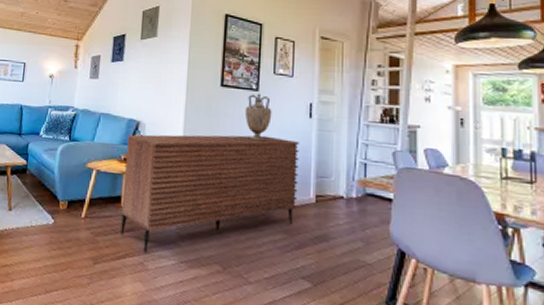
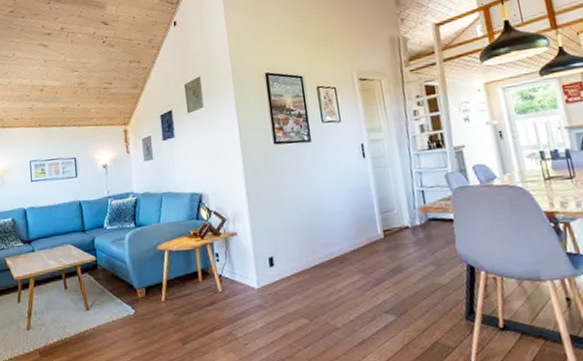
sideboard: present [121,134,299,254] -> none [193,182,368,323]
decorative urn: present [244,93,272,142] -> none [301,143,328,191]

